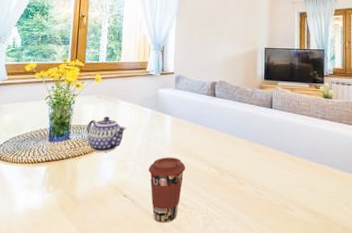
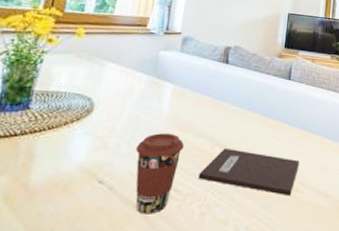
teapot: present [86,116,127,152] -> none [55,81,113,126]
notebook: none [200,169,287,213] -> present [198,147,299,196]

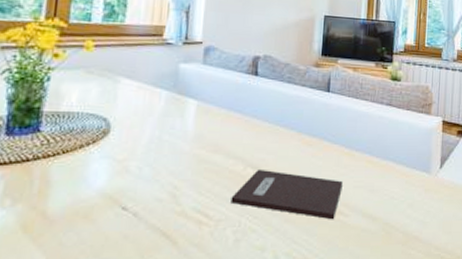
coffee cup: present [135,133,185,214] -> none [160,155,214,242]

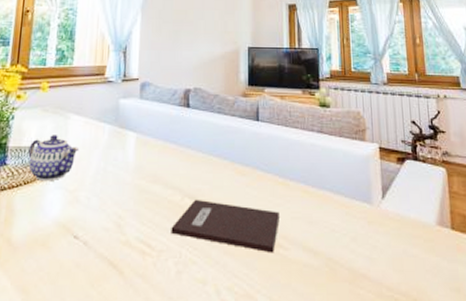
teapot: none [68,100,131,149] -> present [28,135,80,180]

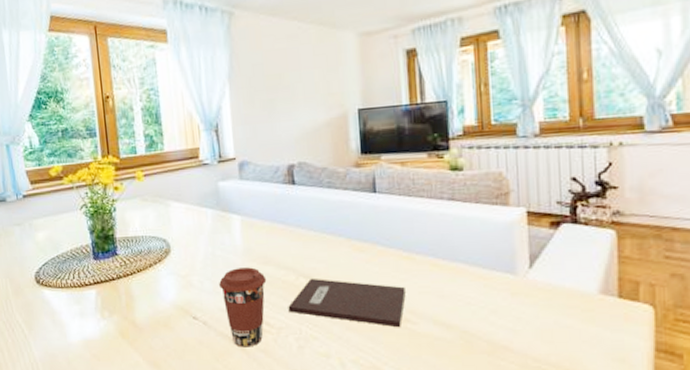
teapot: present [28,135,80,180] -> none [135,223,185,268]
coffee cup: none [106,185,153,272] -> present [219,267,267,348]

